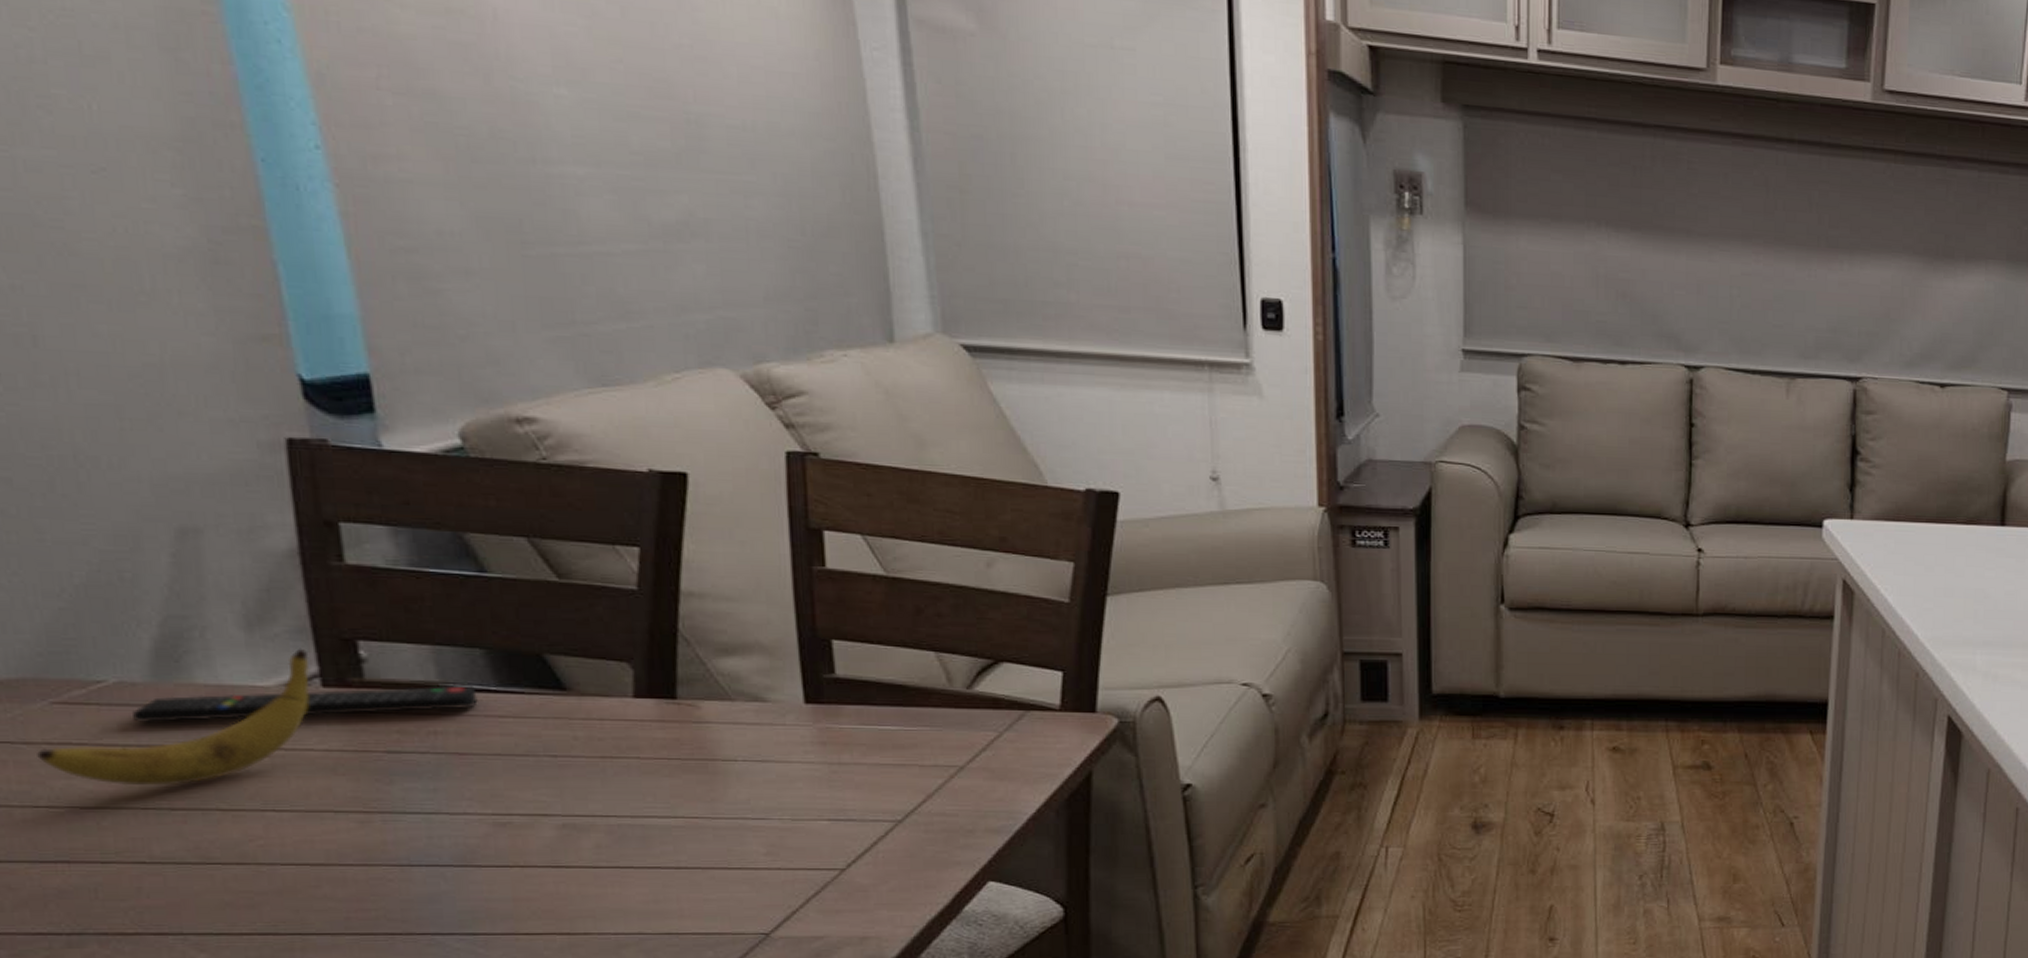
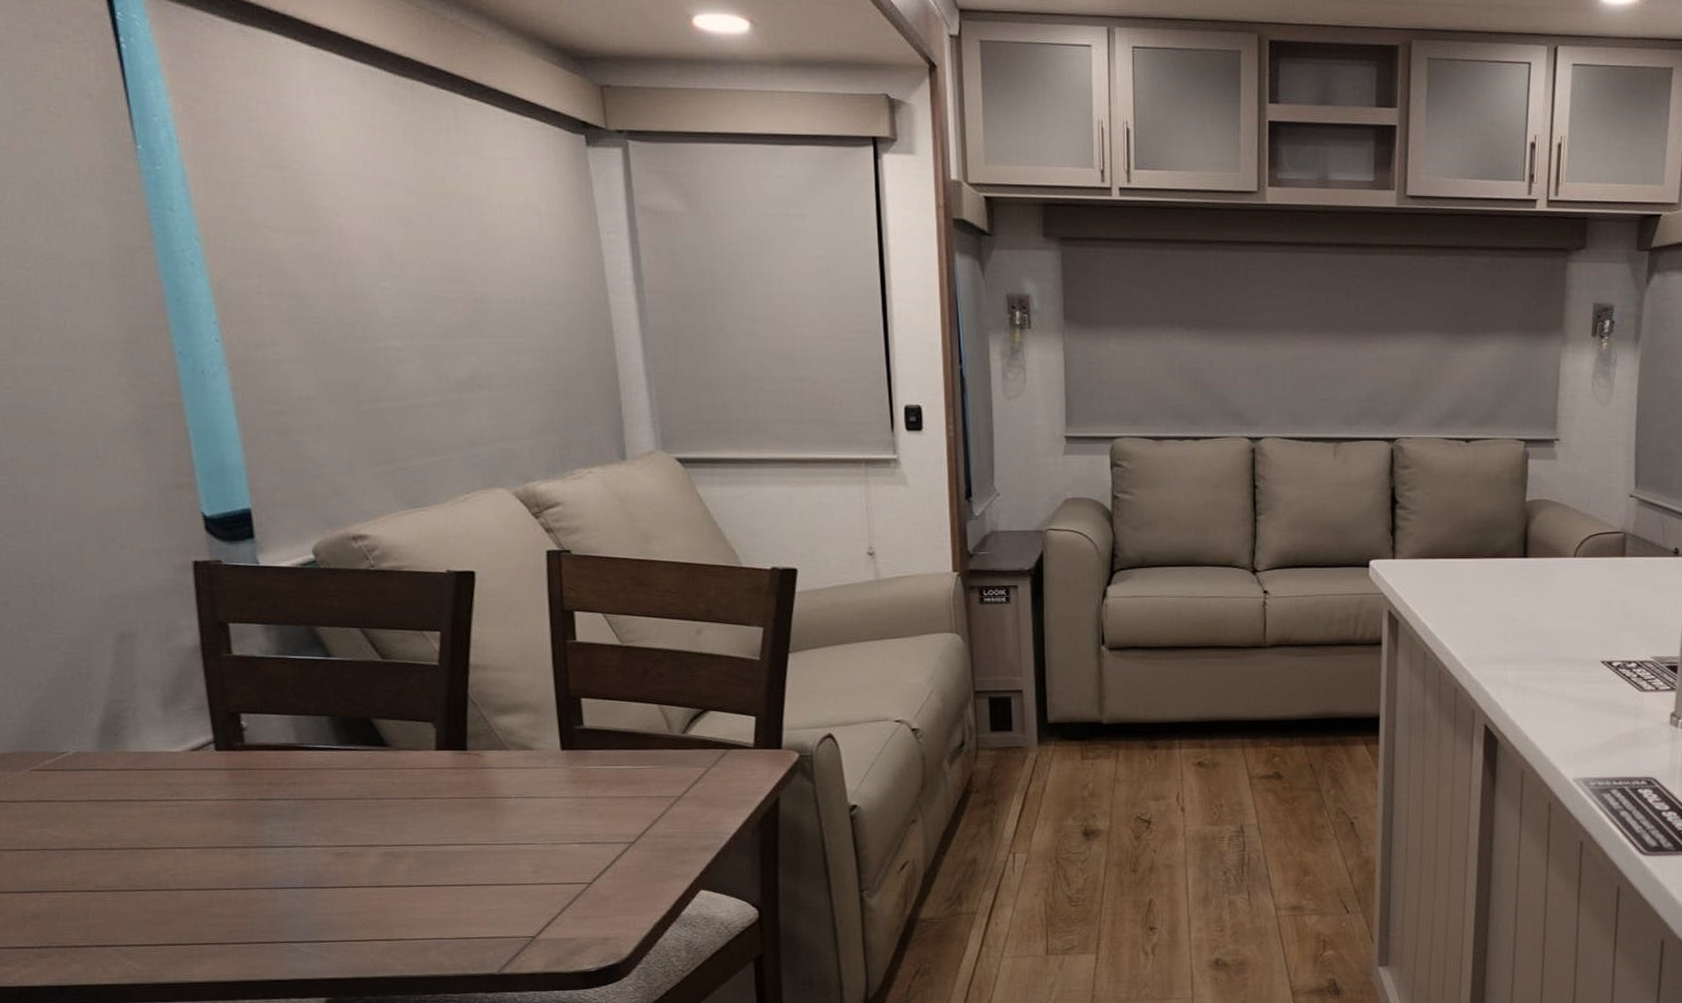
banana: present [37,648,310,786] -> none [21,721,207,832]
remote control: present [131,685,478,724] -> none [84,746,324,784]

